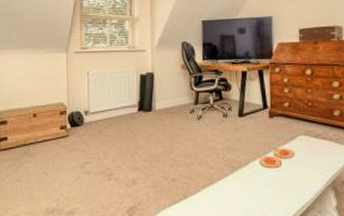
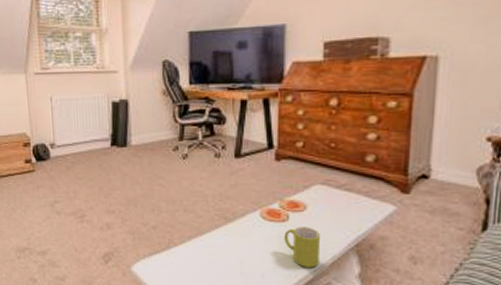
mug: none [278,170,306,204] -> present [284,227,320,268]

